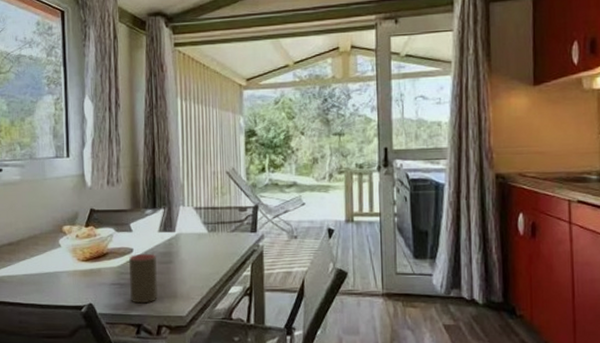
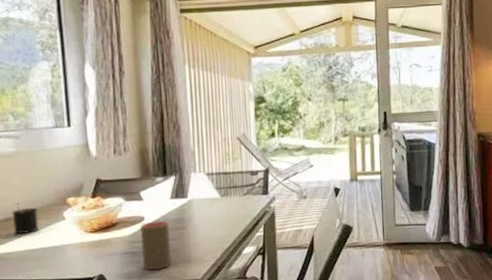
candle: none [14,228,37,258] -> present [11,202,39,234]

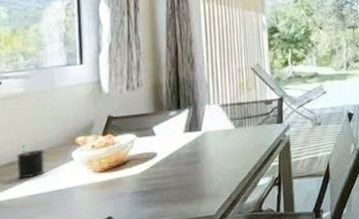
cup: present [140,220,172,271] -> none [153,155,185,210]

